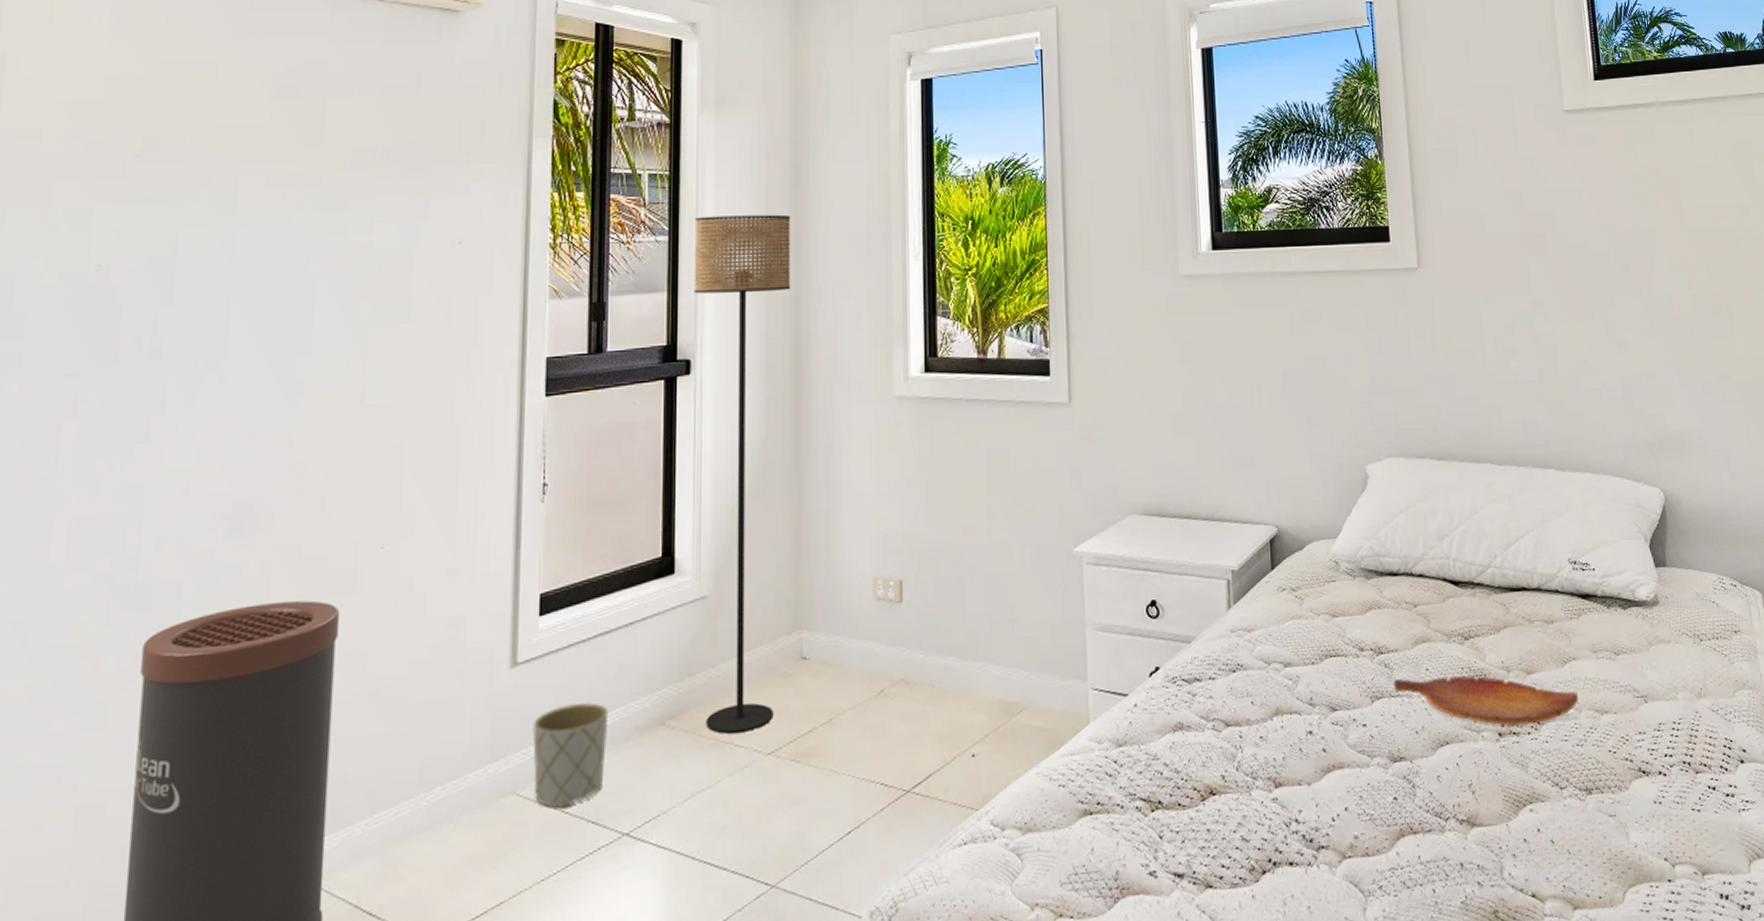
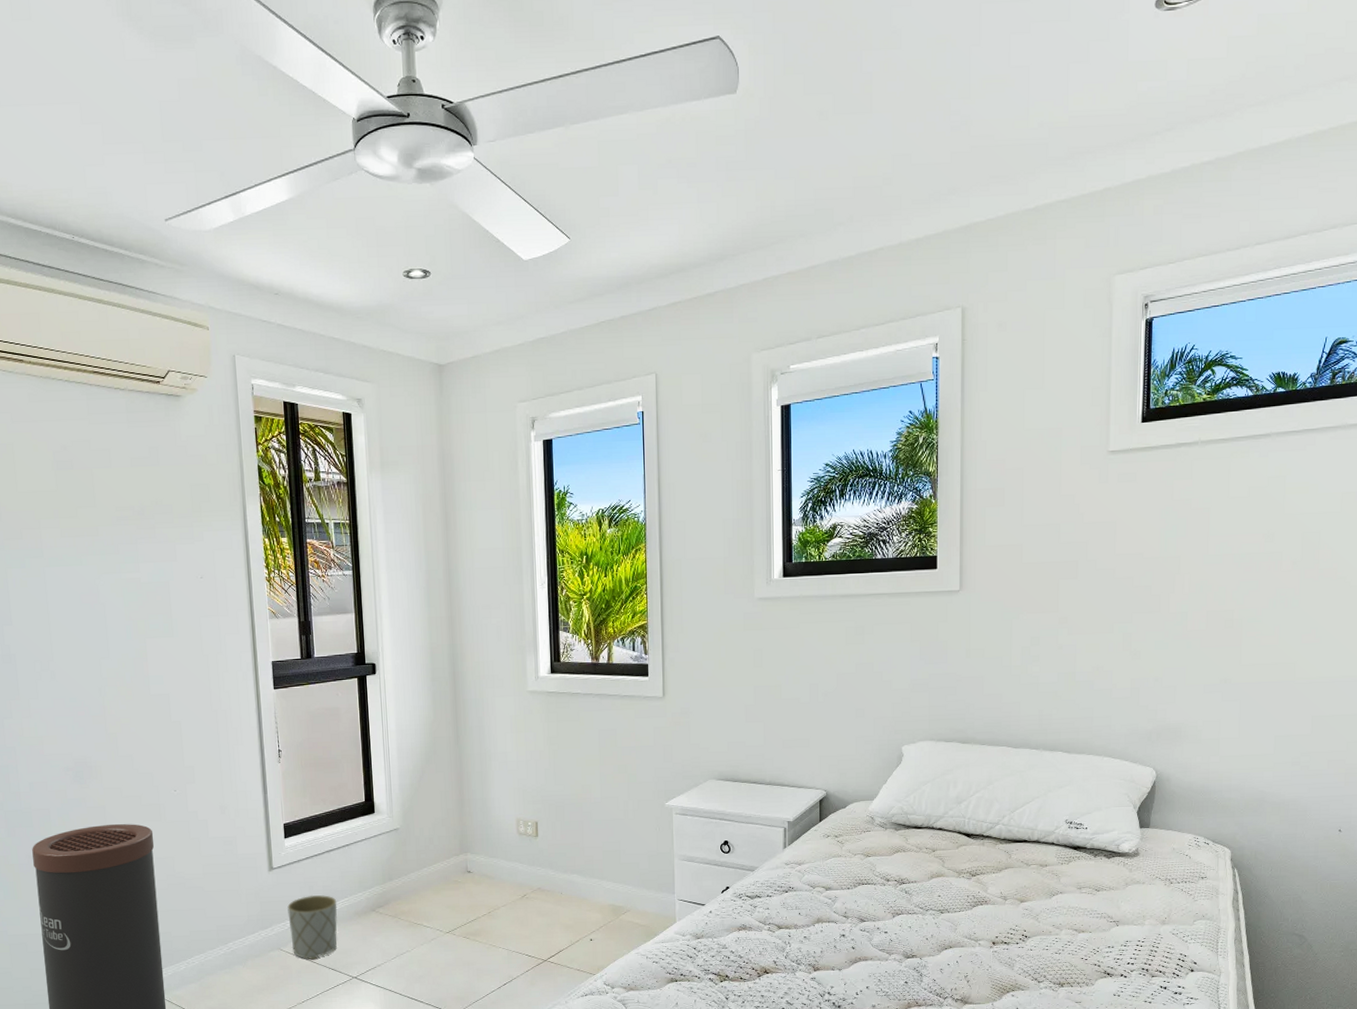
floor lamp: present [694,214,791,734] -> none [371,553,450,918]
serving tray: present [1393,675,1578,726] -> none [911,901,1061,938]

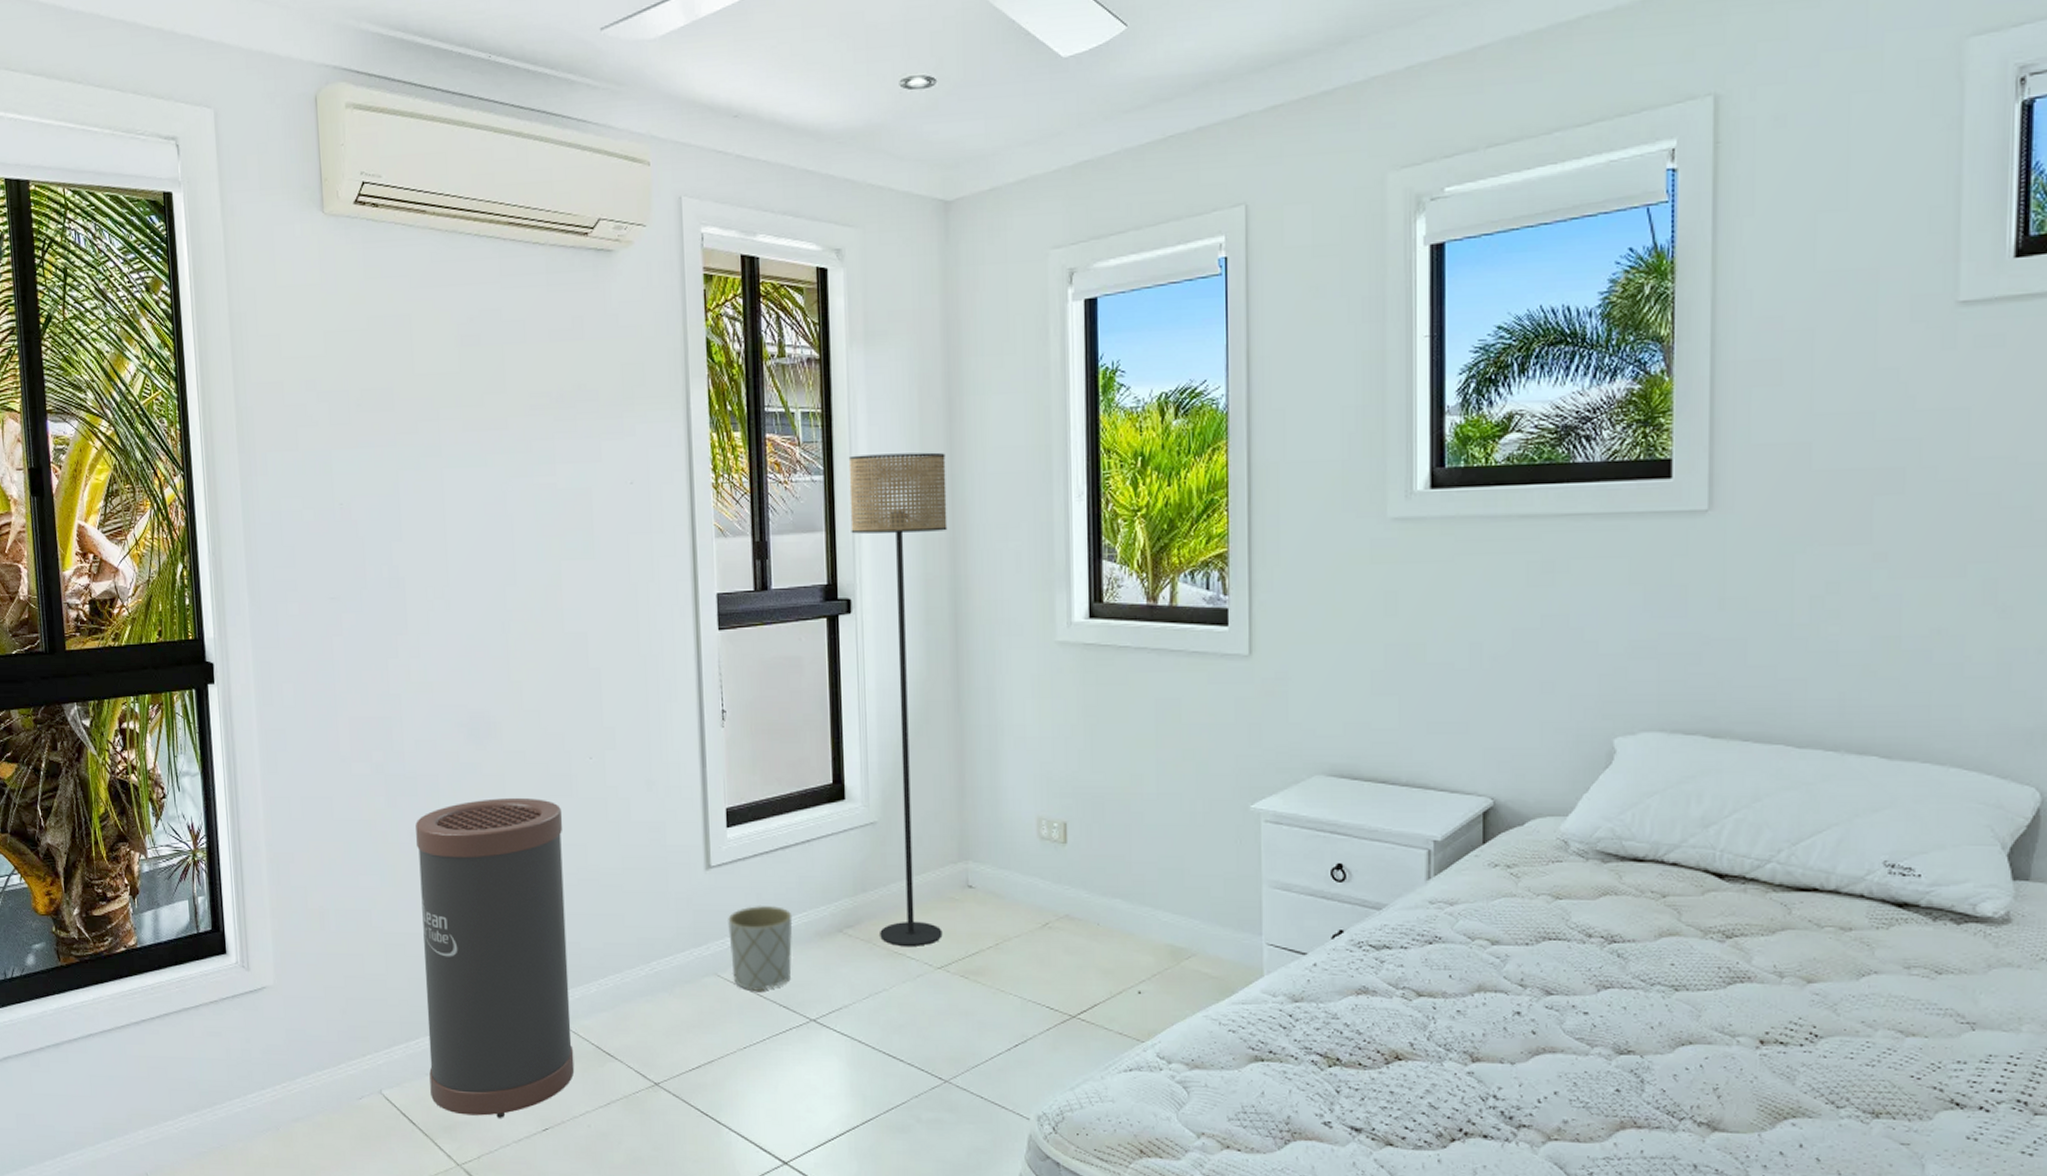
floor lamp: none [371,553,450,918] -> present [848,452,948,946]

